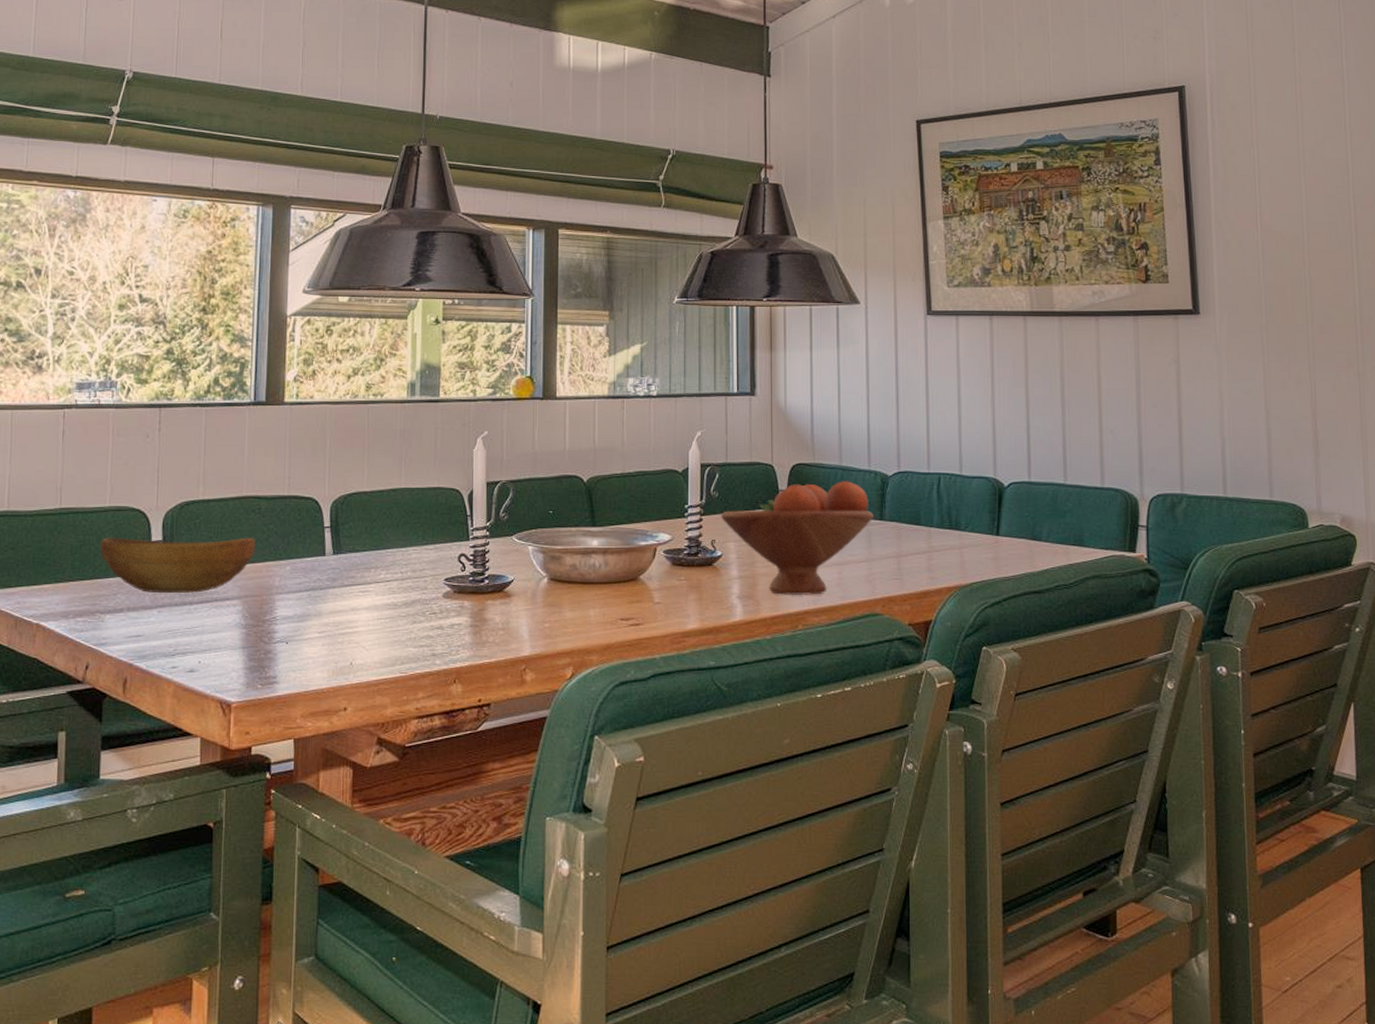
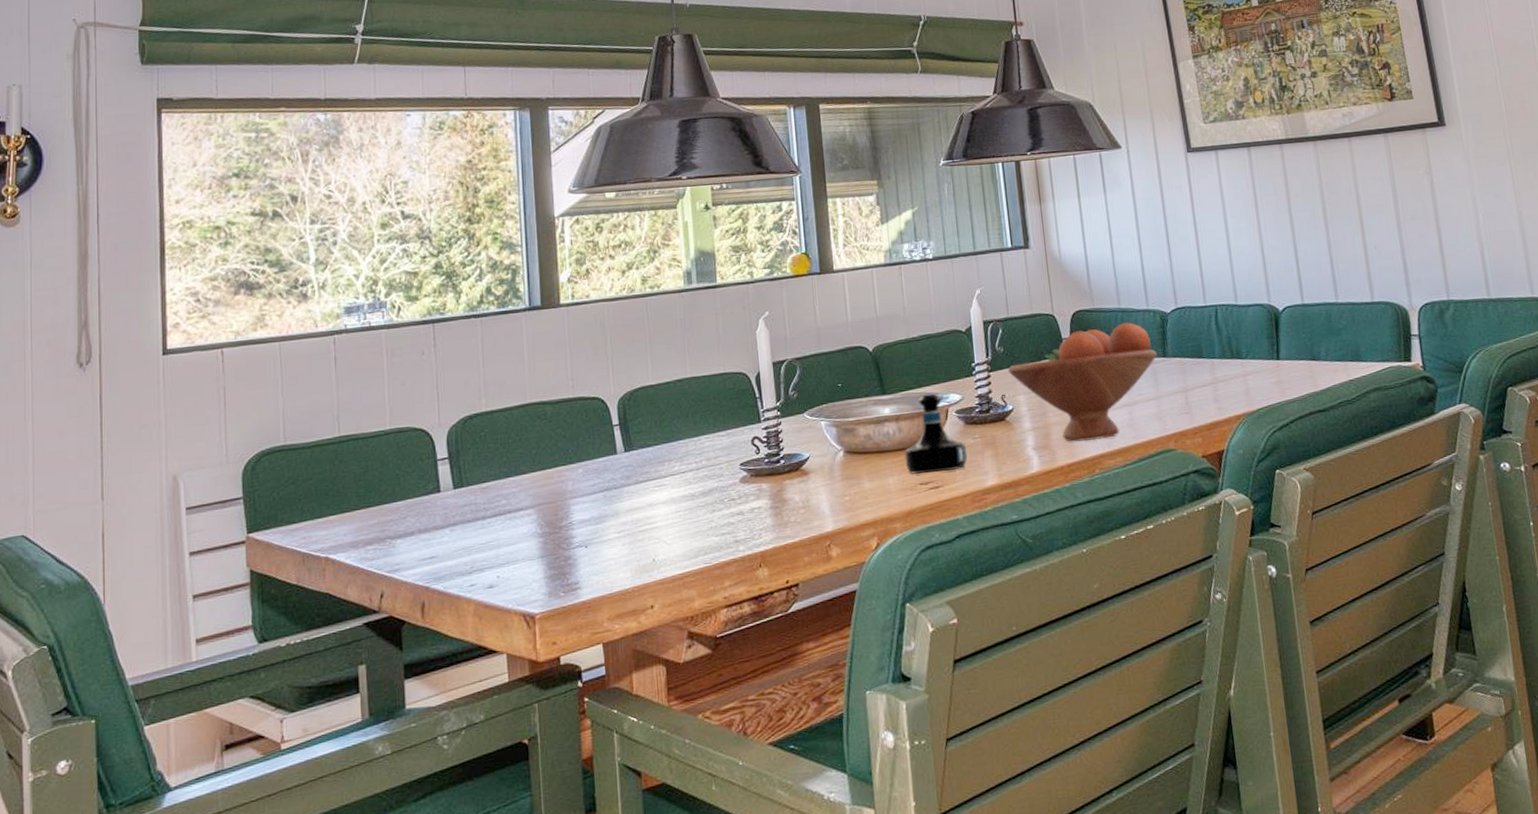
bowl: present [100,537,255,593] -> none [384,444,545,512]
tequila bottle: none [608,530,671,610] -> present [904,393,968,475]

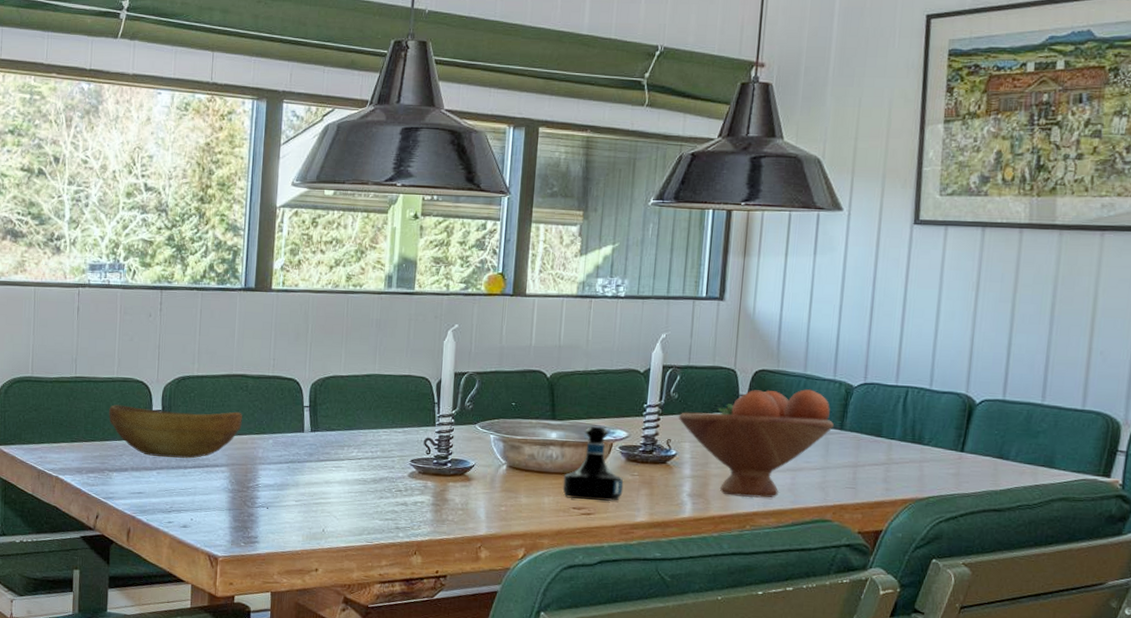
bowl: none [384,444,545,512] -> present [109,404,242,459]

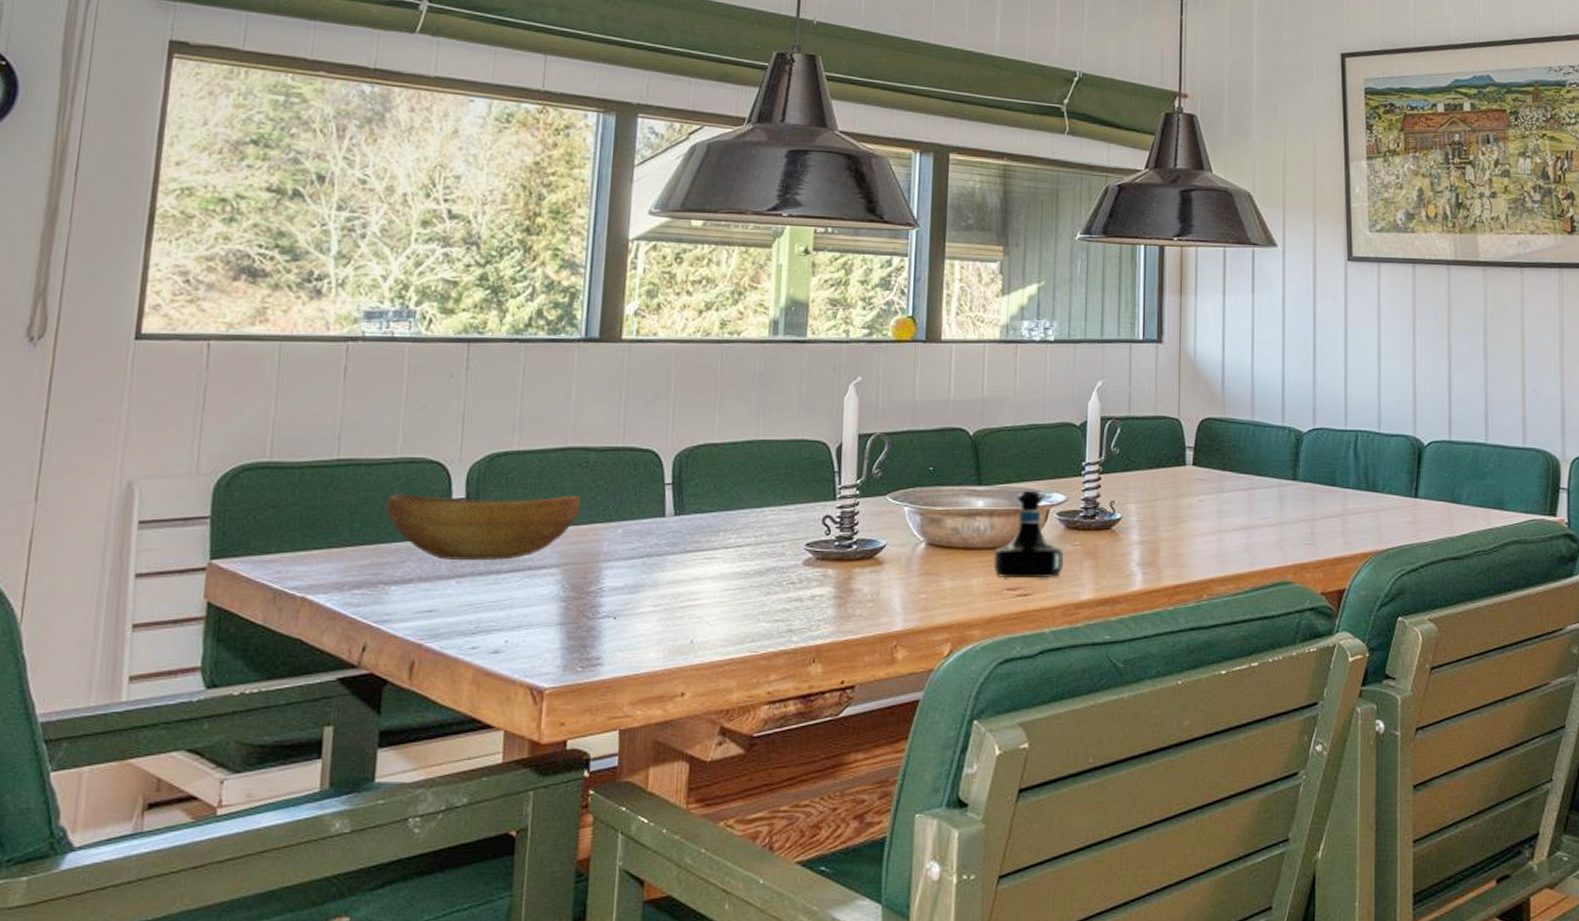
fruit bowl: present [678,389,834,498] -> none [1121,438,1286,563]

